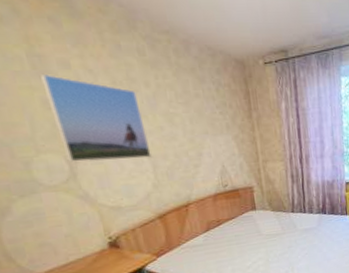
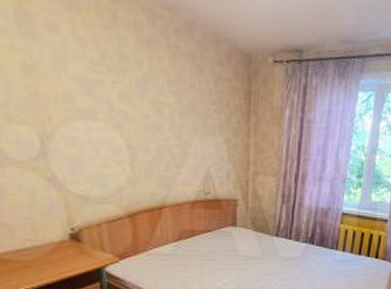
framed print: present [41,73,152,162] -> none [25,34,131,148]

